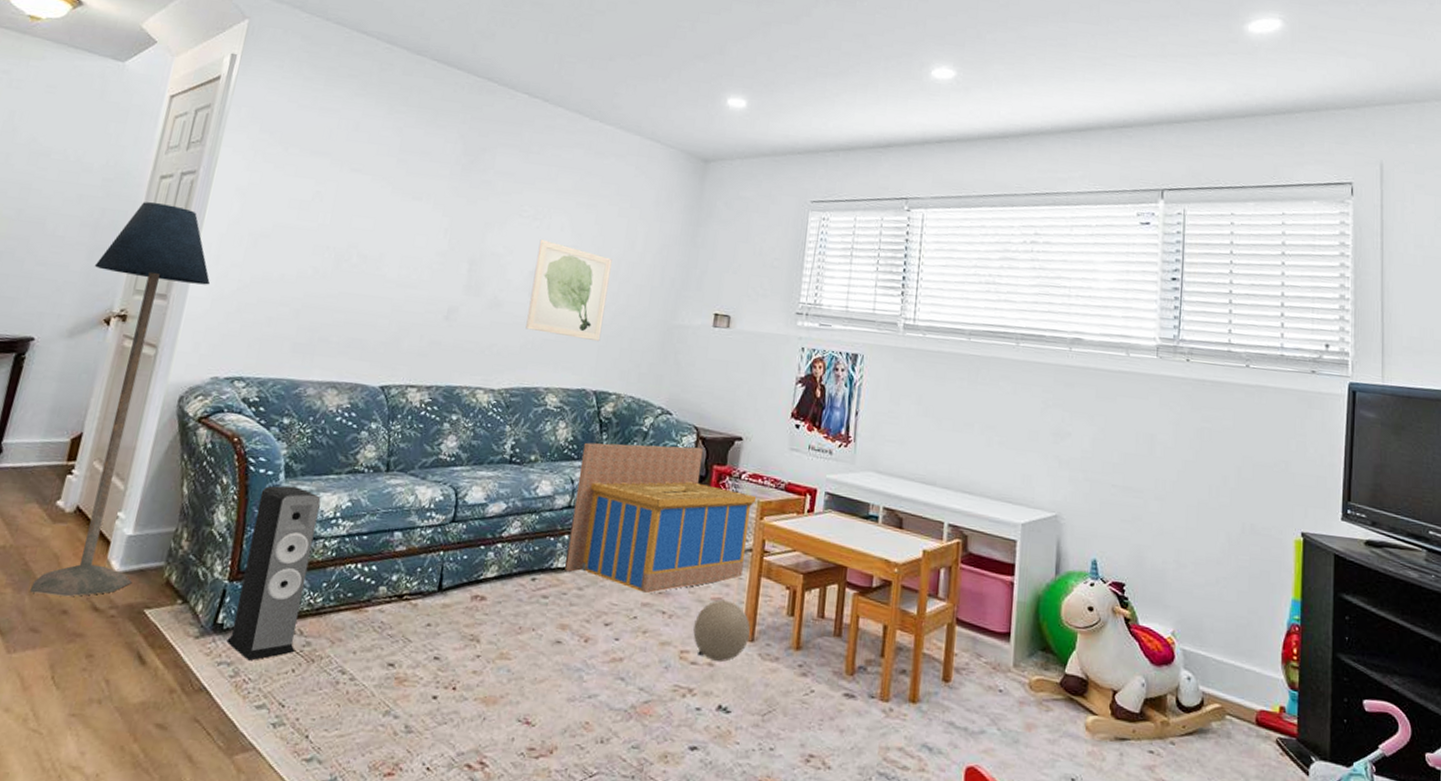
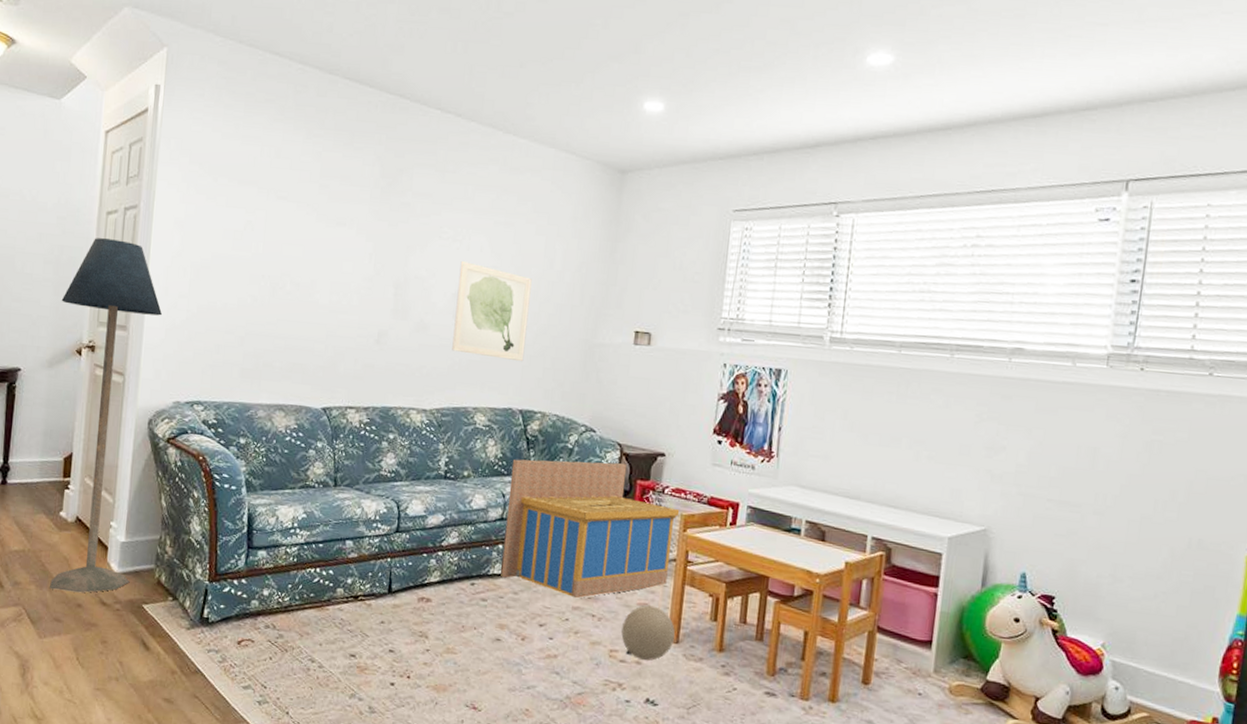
speaker: present [226,485,321,661] -> none [213,499,280,649]

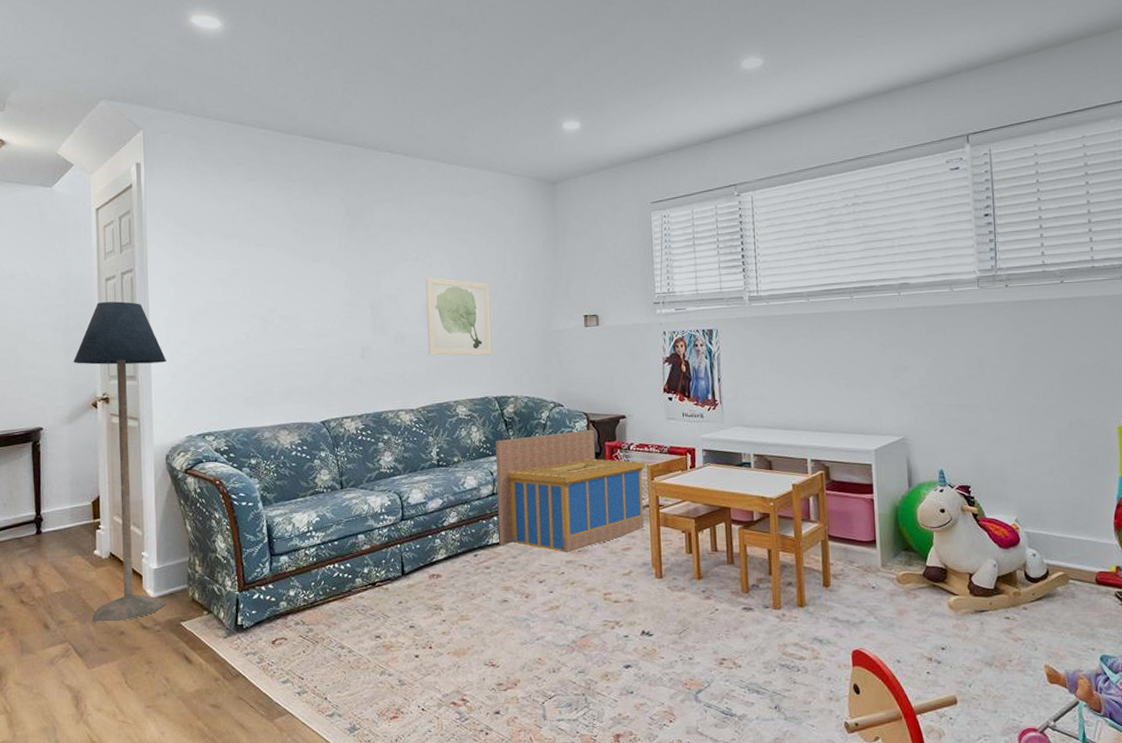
ball: present [621,605,676,661] -> none [611,549,659,598]

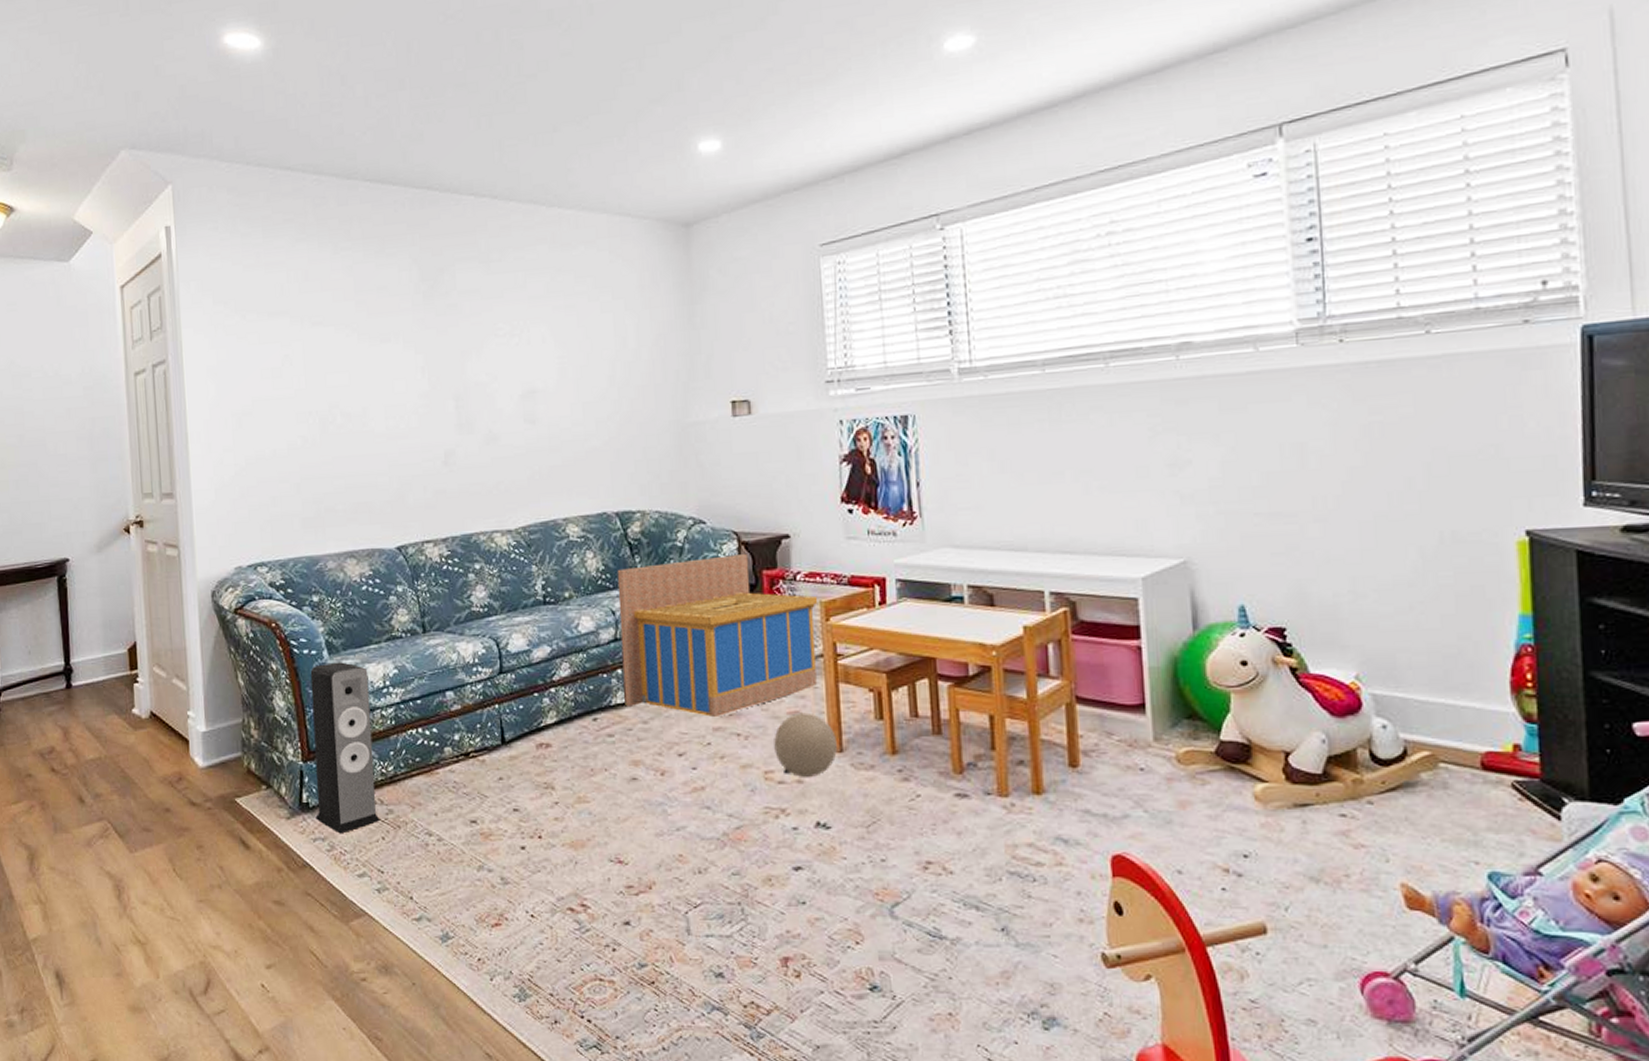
floor lamp: present [73,301,167,622] -> none [100,400,218,796]
speaker: none [247,512,302,649] -> present [310,662,380,834]
wall art: present [425,277,492,356] -> none [522,357,611,459]
ball: none [611,549,659,598] -> present [774,712,838,778]

